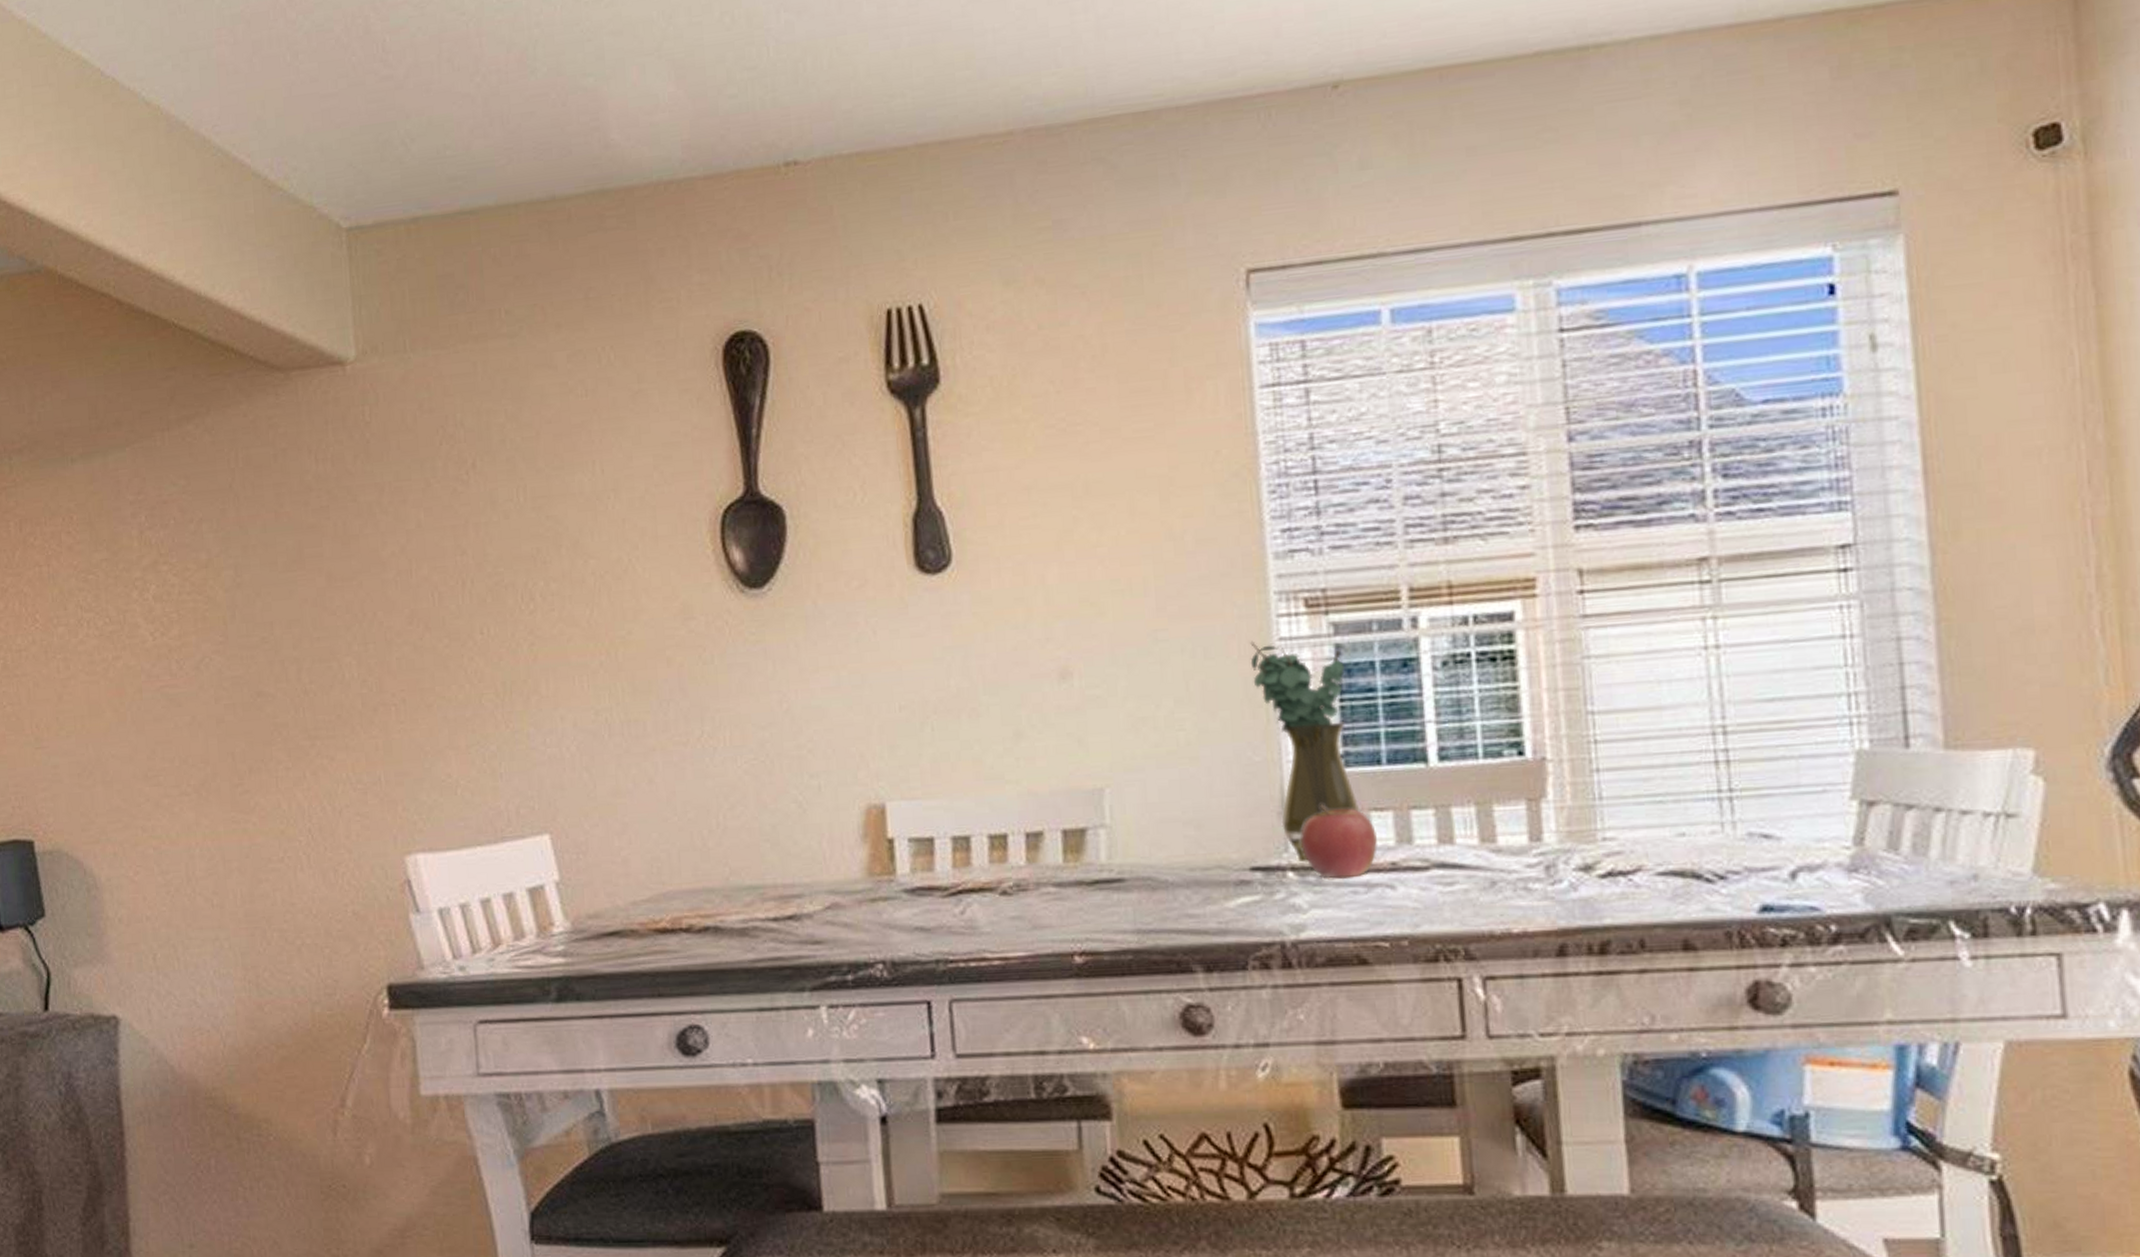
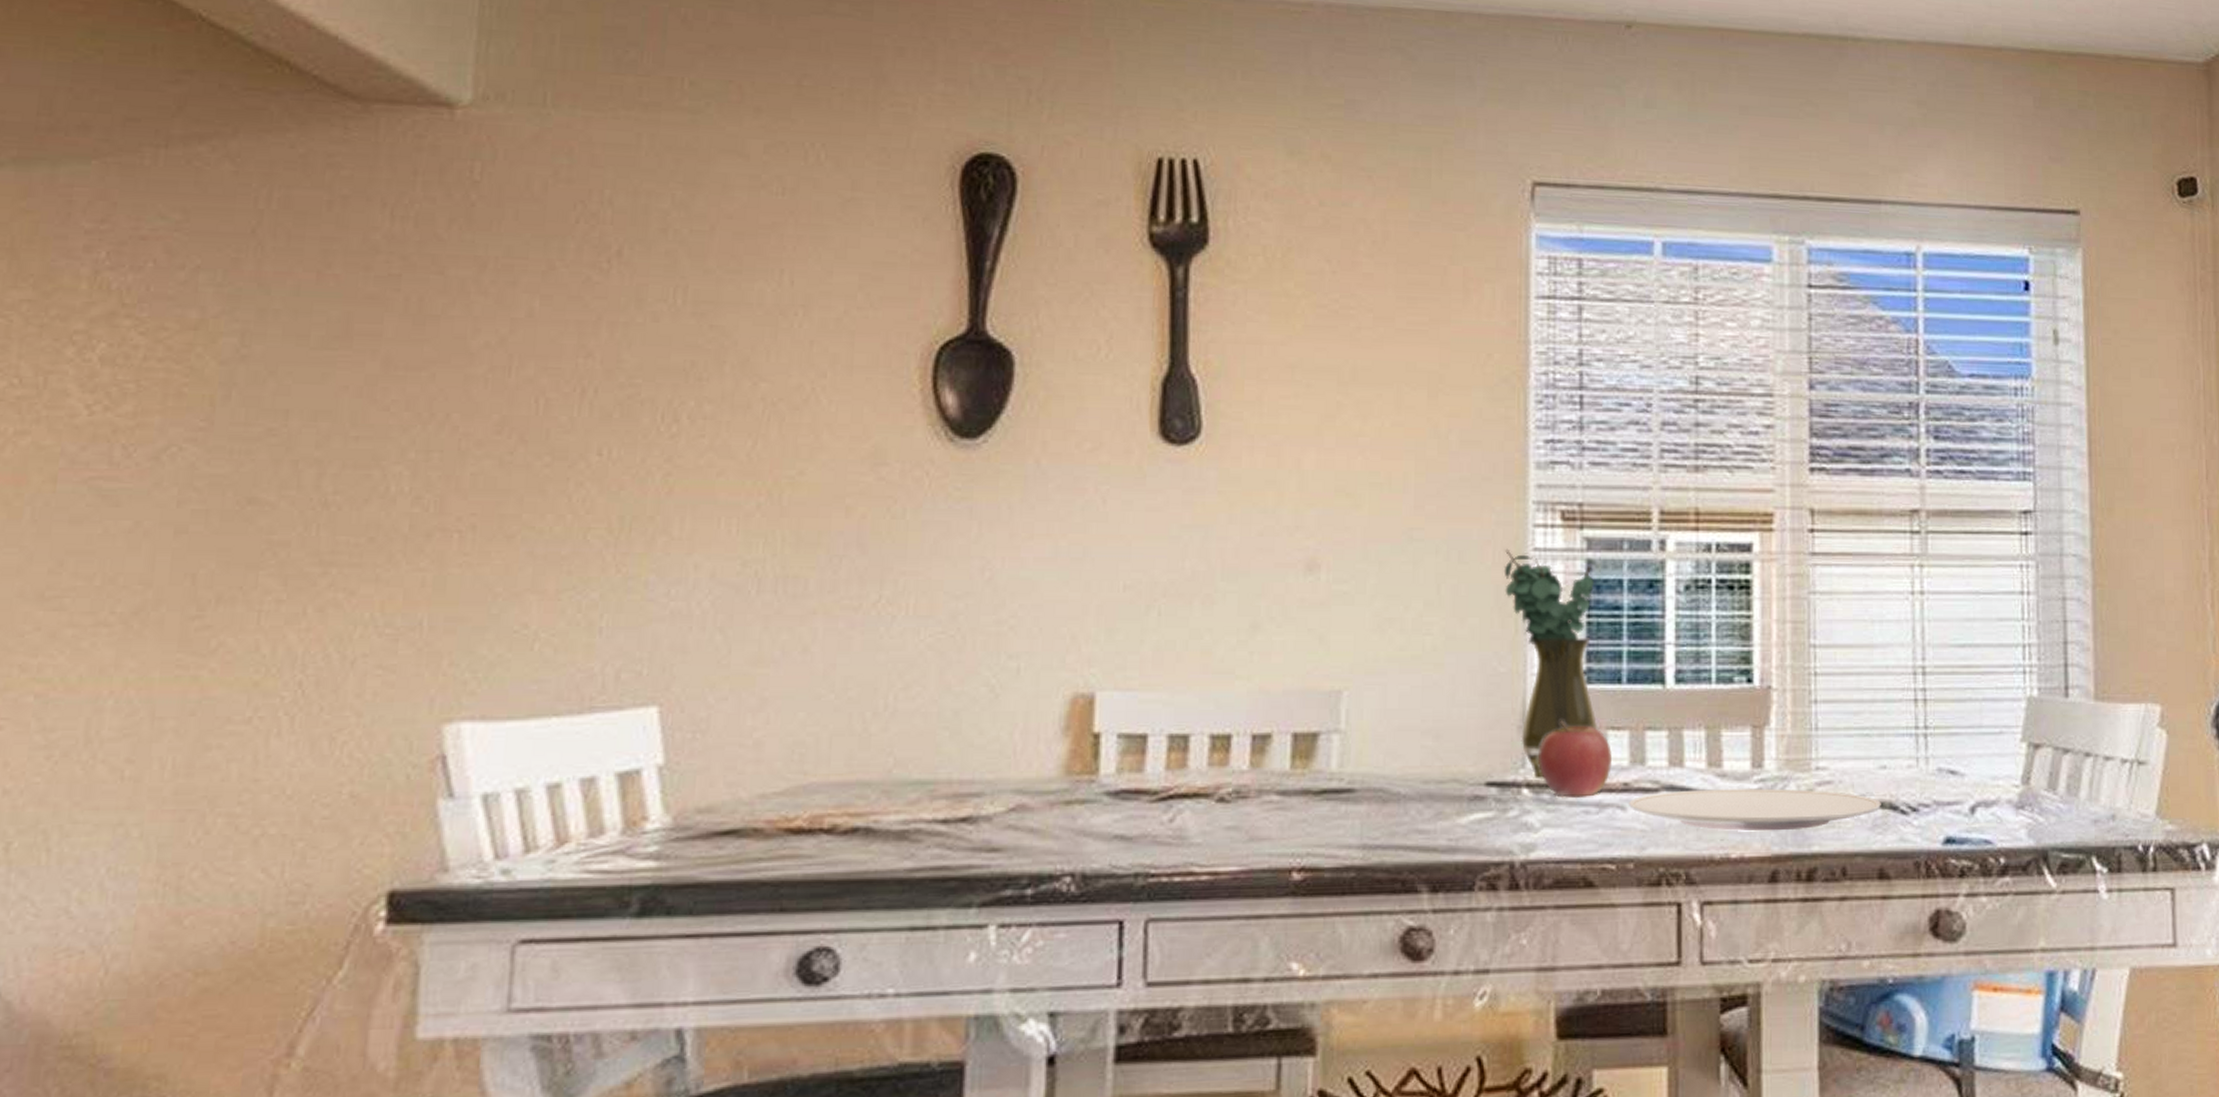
plate: none [1398,861,1682,906] -> present [1629,788,1881,831]

